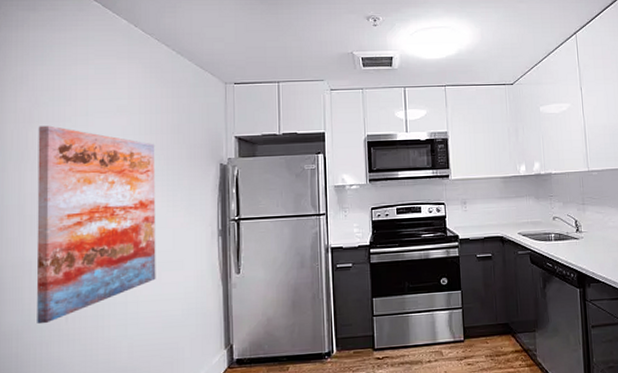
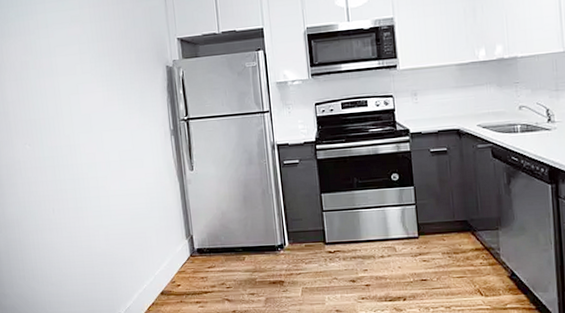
wall art: present [36,125,156,325] -> none [10,39,121,215]

